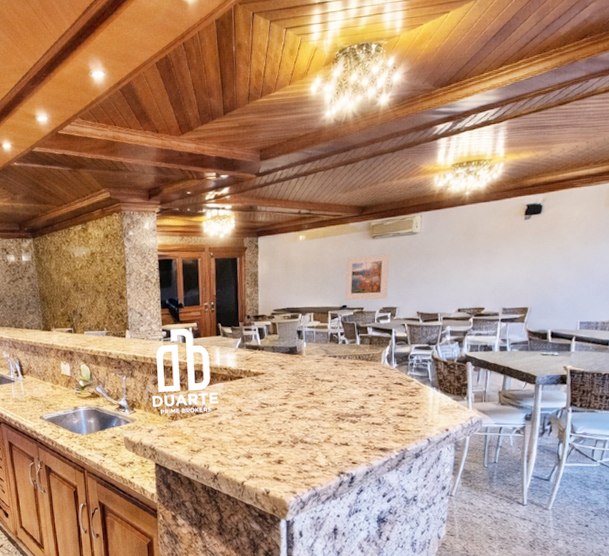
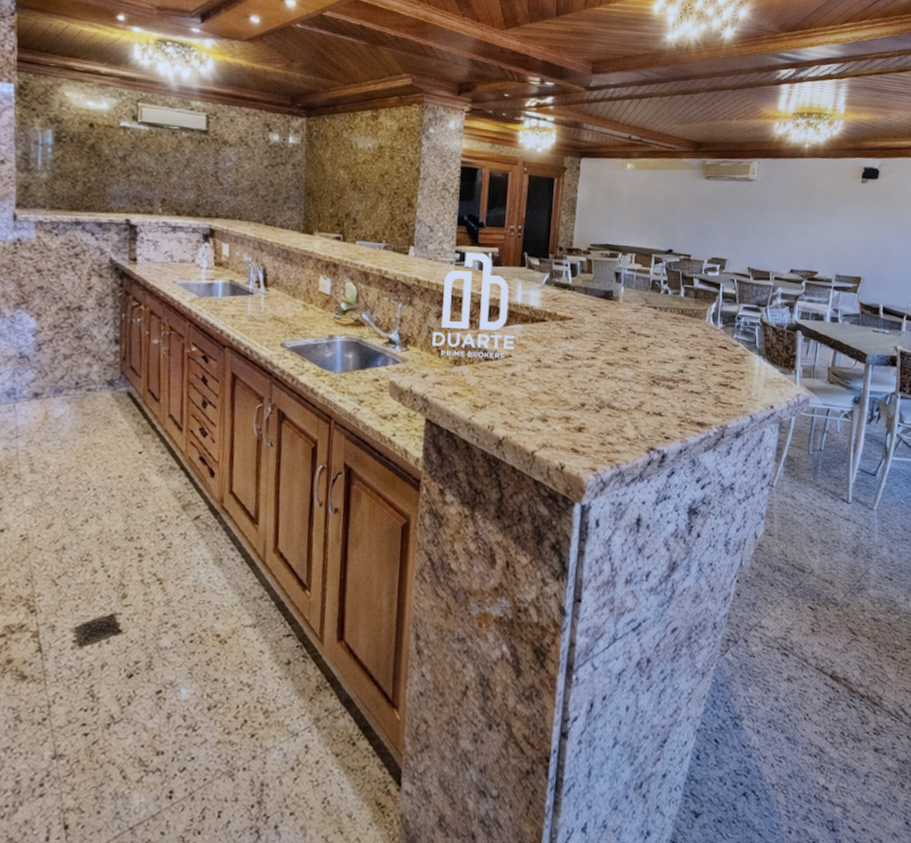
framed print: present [344,254,390,300] -> none [671,196,724,249]

